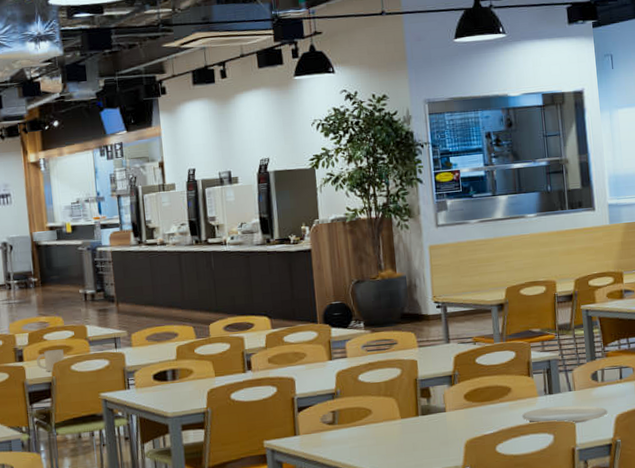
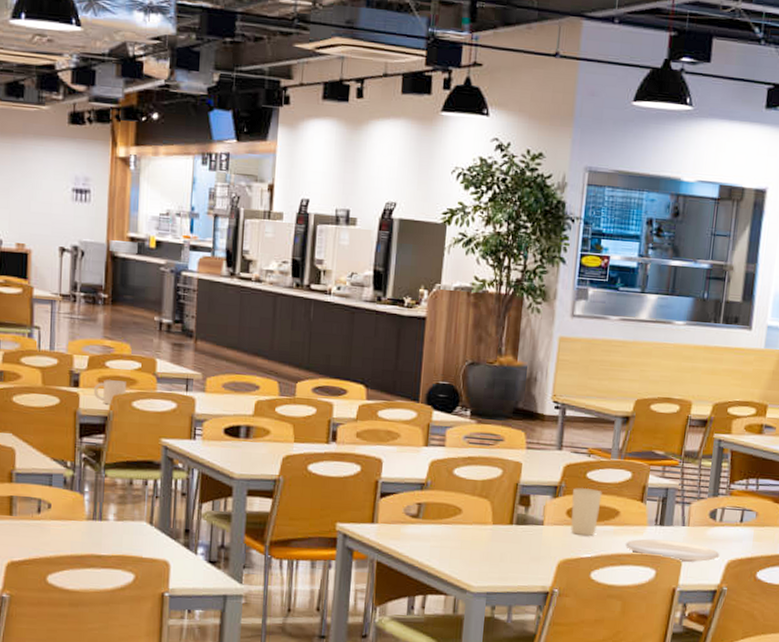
cup: none [466,372,493,415] -> present [570,488,602,536]

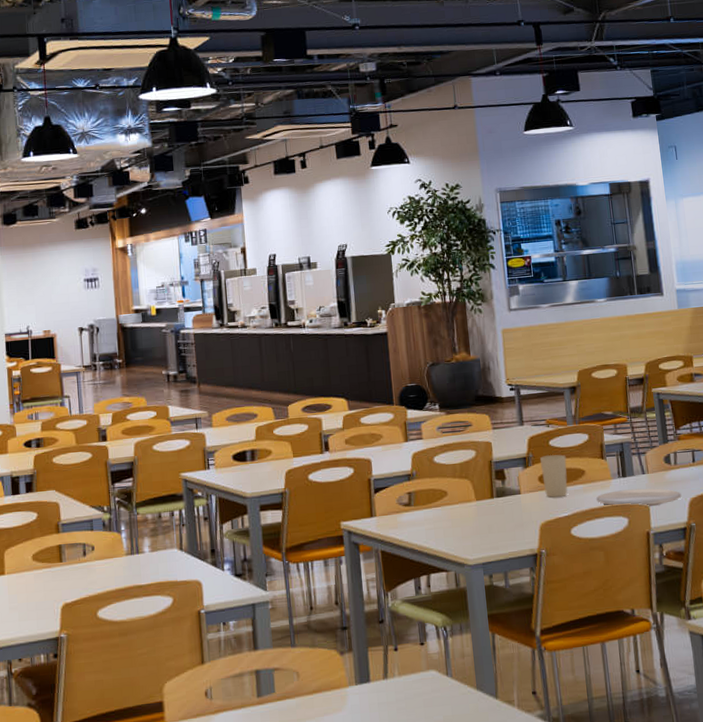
mug: present [94,380,127,405] -> none [119,429,147,452]

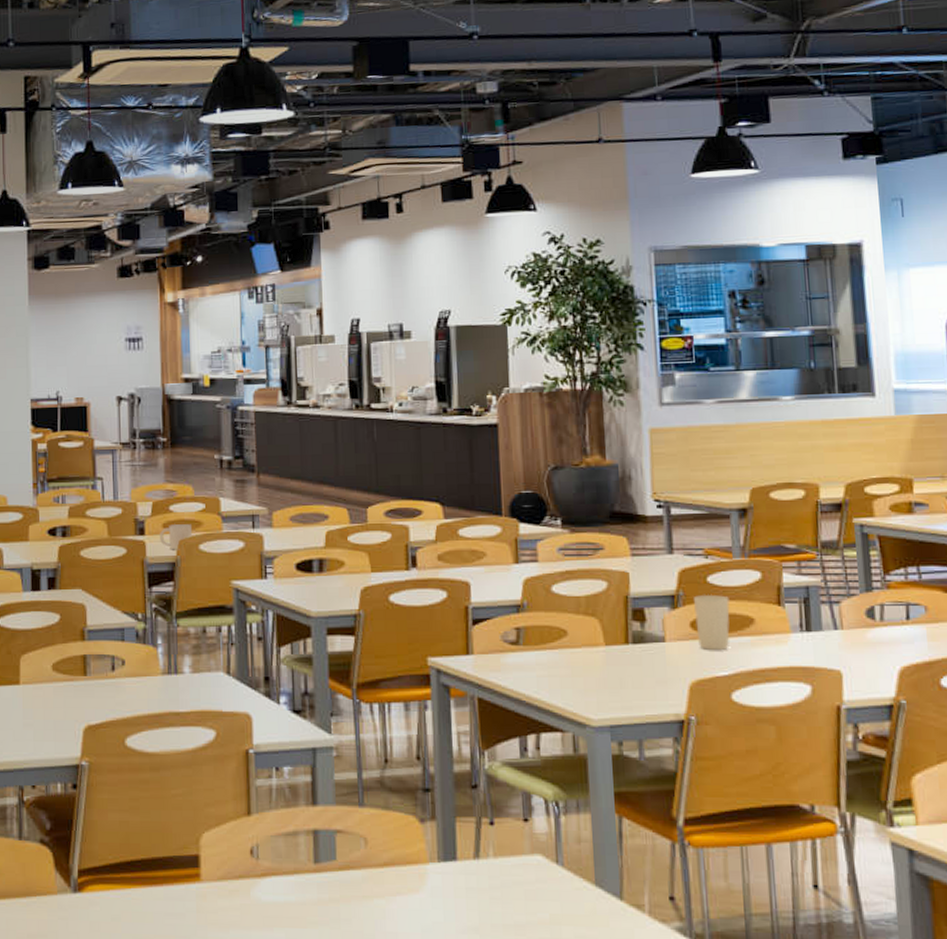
mug: none [119,429,147,452] -> present [160,524,193,550]
plate: present [595,488,682,508] -> none [767,648,889,674]

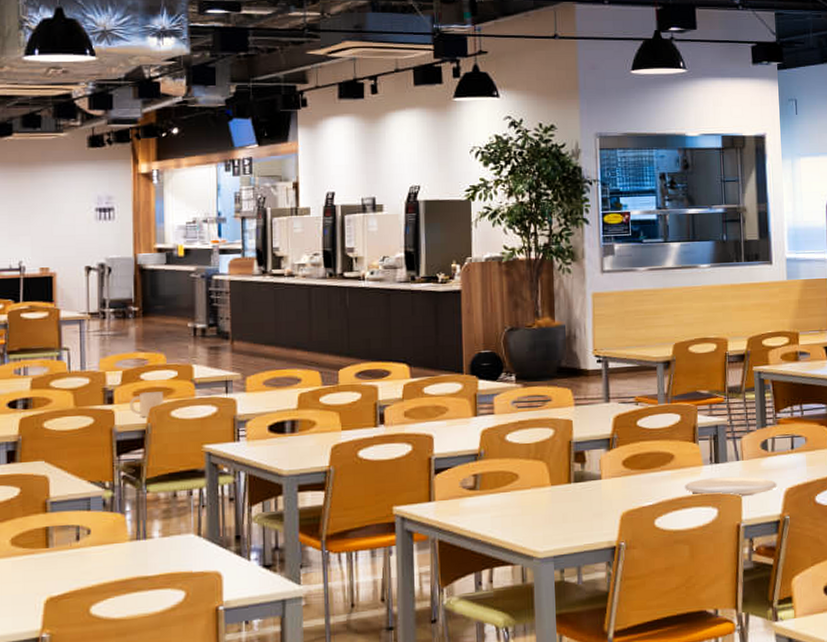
cup: present [694,595,730,650] -> none [626,436,655,484]
plate: none [767,648,889,674] -> present [684,476,777,498]

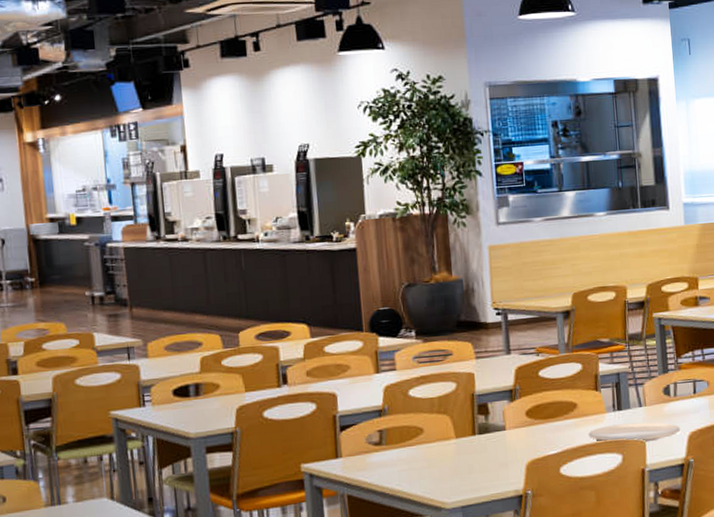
mug: present [130,392,165,418] -> none [34,360,69,387]

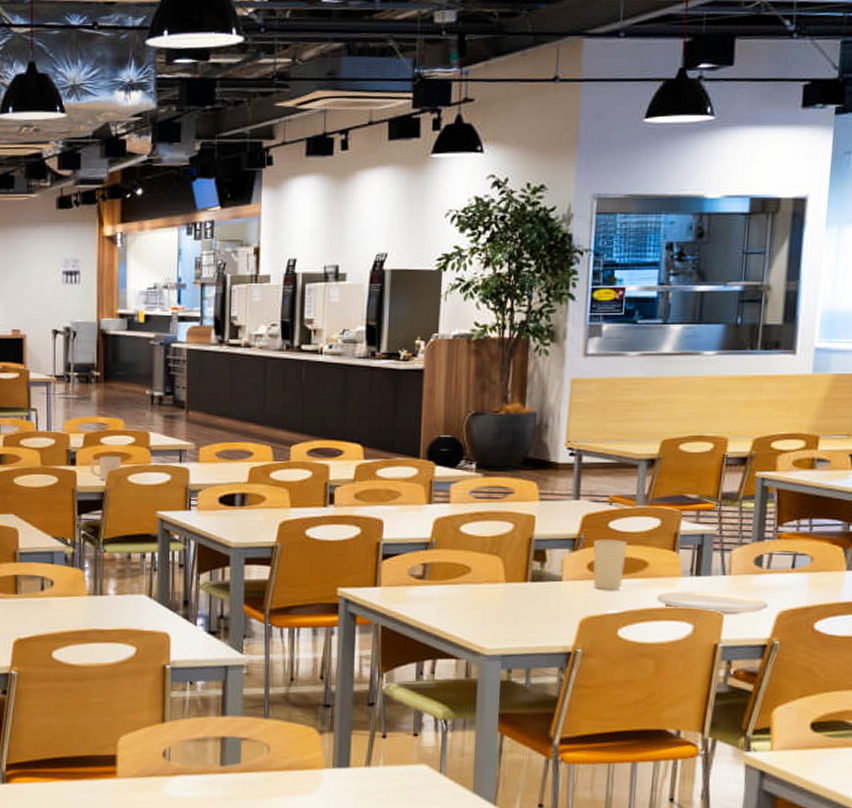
mug: none [34,360,69,387] -> present [90,456,122,481]
cup: none [528,386,558,434] -> present [593,539,627,590]

